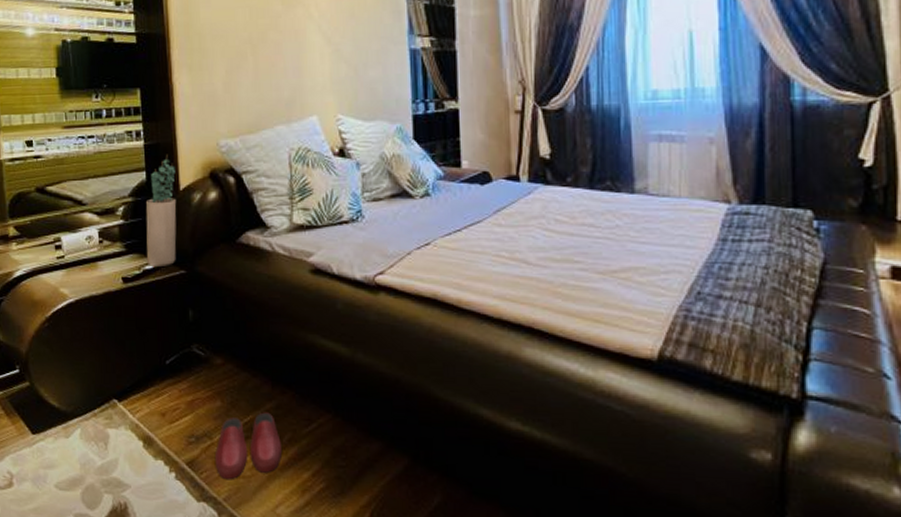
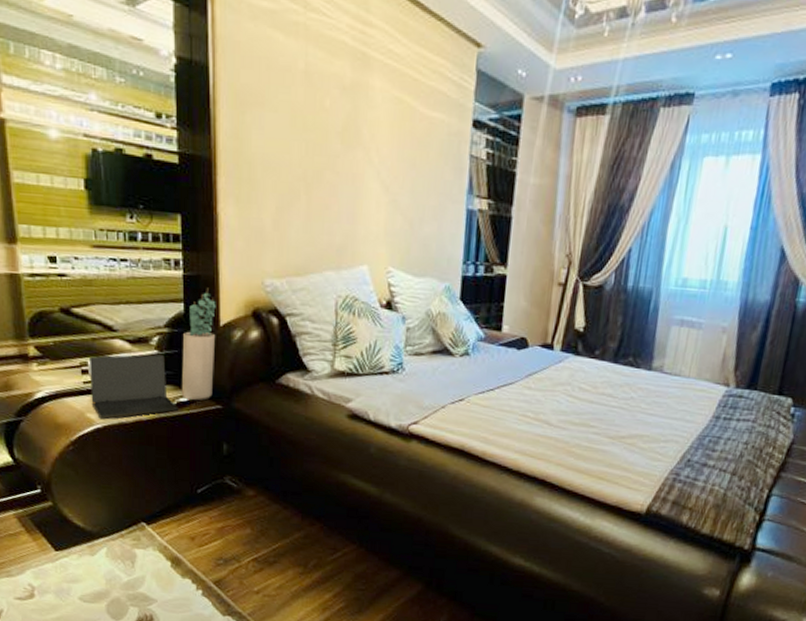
laptop: none [62,224,144,294] -> present [90,354,178,420]
slippers: present [214,412,283,480] -> none [241,540,308,598]

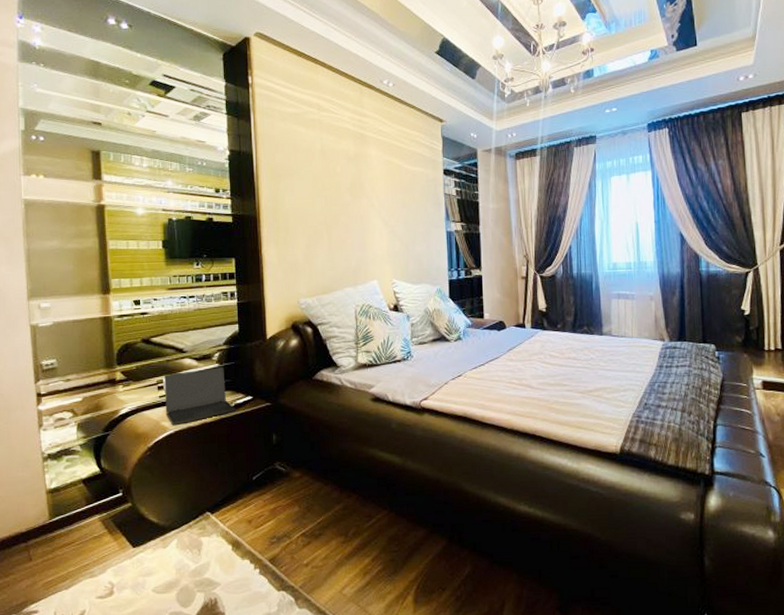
vase: present [181,287,216,401] -> none [237,310,264,402]

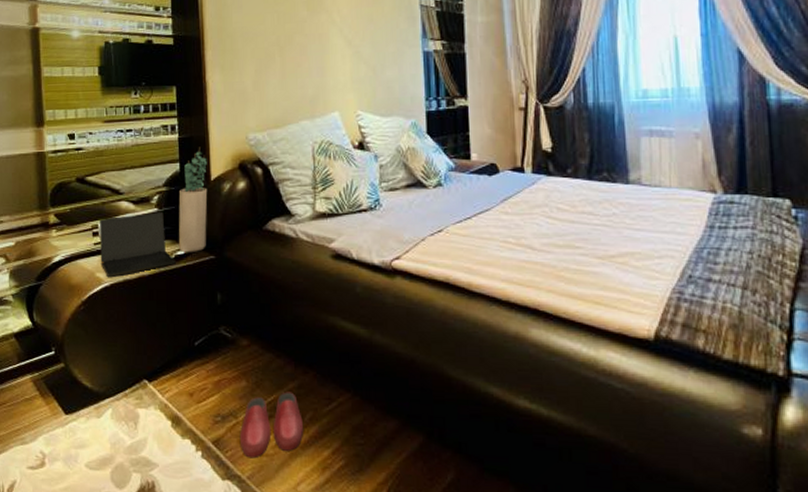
vase: none [237,310,264,402] -> present [178,147,208,253]
slippers: none [292,513,348,571] -> present [239,391,304,459]

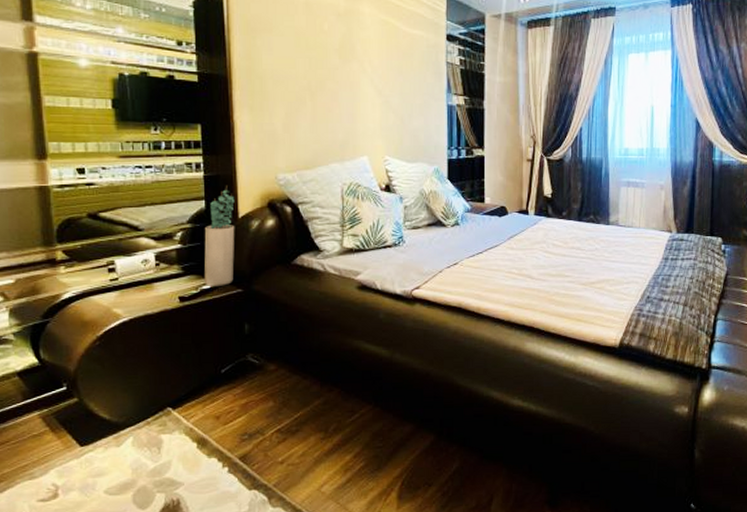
laptop: present [100,212,176,278] -> none [116,248,201,313]
slippers: present [239,391,304,459] -> none [266,408,328,469]

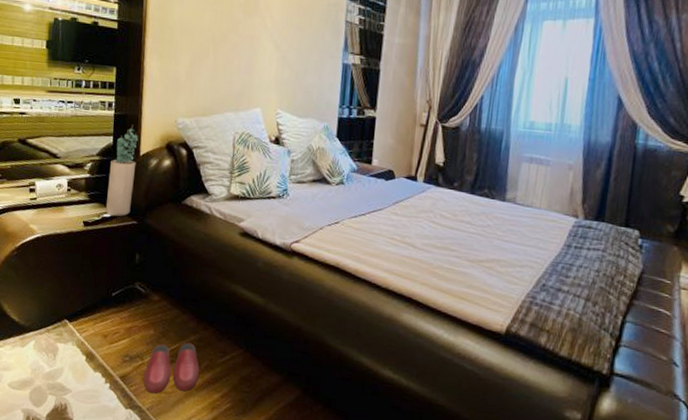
slippers: none [266,408,328,469] -> present [143,342,200,394]

